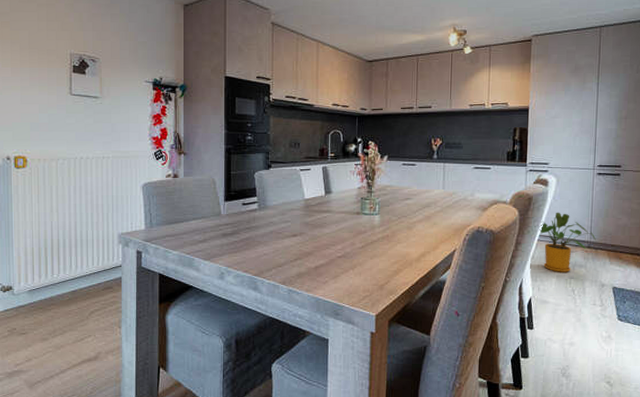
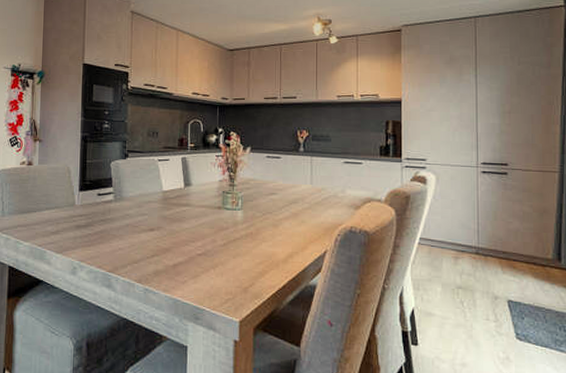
house plant: present [539,212,596,272] -> none [420,213,485,281]

